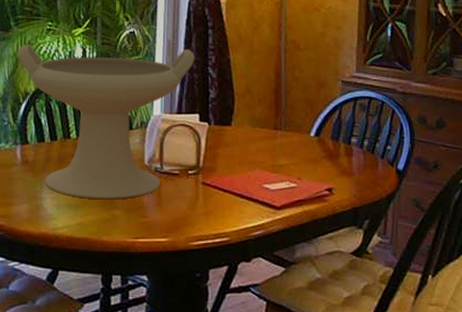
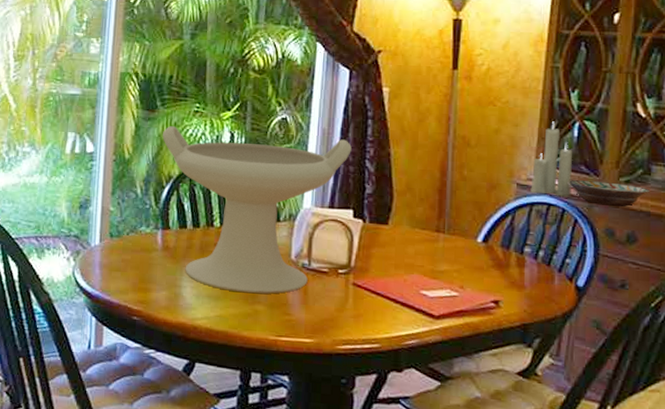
candle: none [354,23,389,90] -> present [530,121,573,197]
decorative bowl: none [385,75,453,97] -> present [568,180,649,208]

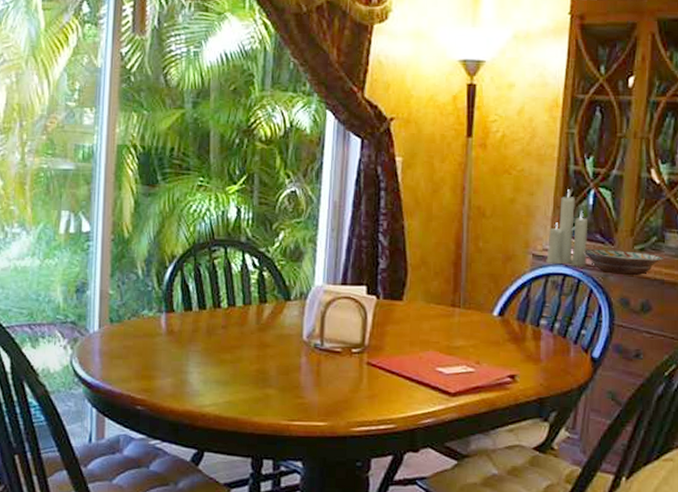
decorative bowl: present [163,126,352,294] -> none [164,202,364,378]

